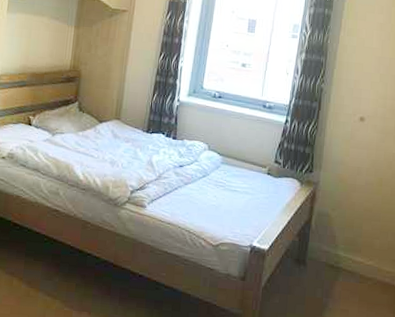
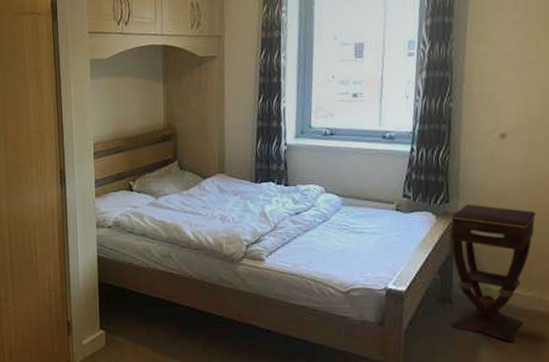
side table: none [302,176,382,305] -> present [450,204,536,341]

